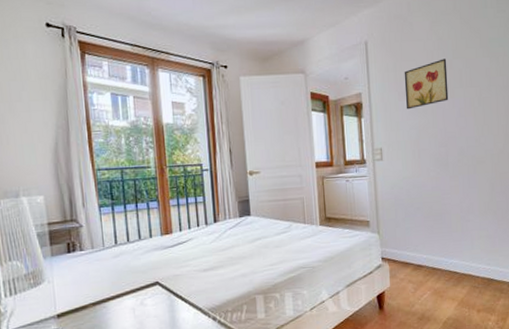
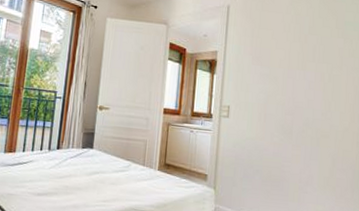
wall art: present [404,59,449,110] -> none [258,32,303,74]

